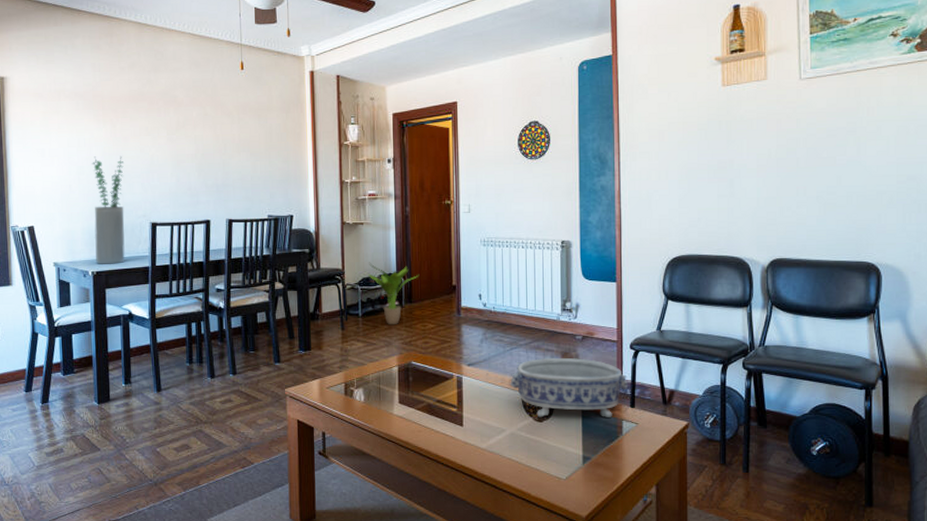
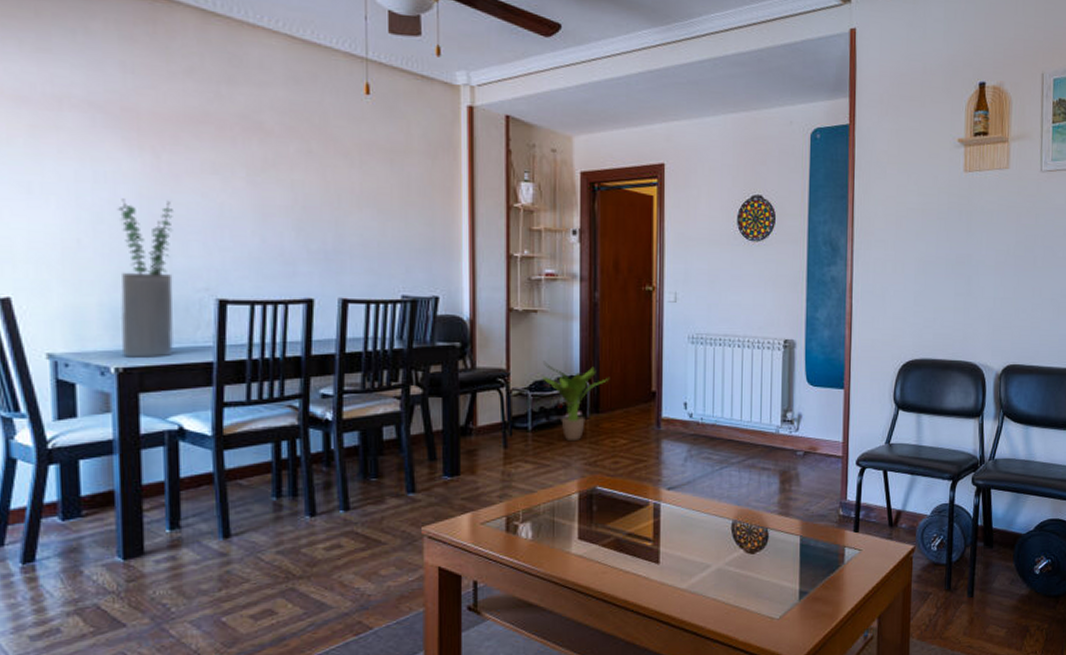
decorative bowl: present [510,358,629,419] -> none [718,477,853,549]

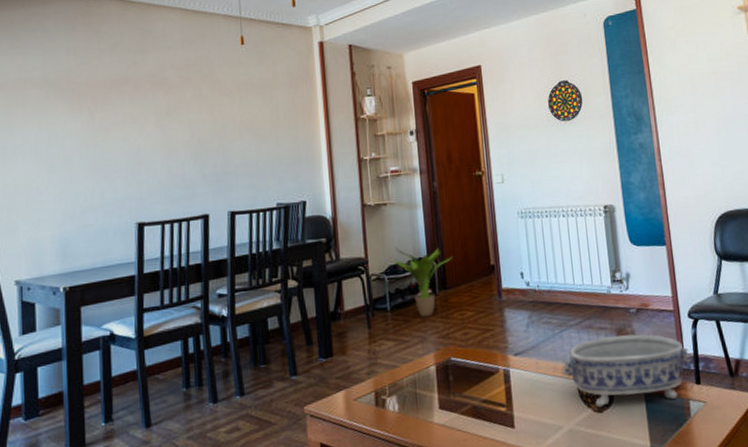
vase: present [118,198,173,359] -> none [65,148,105,279]
decorative bowl: none [718,477,853,549] -> present [563,334,692,408]

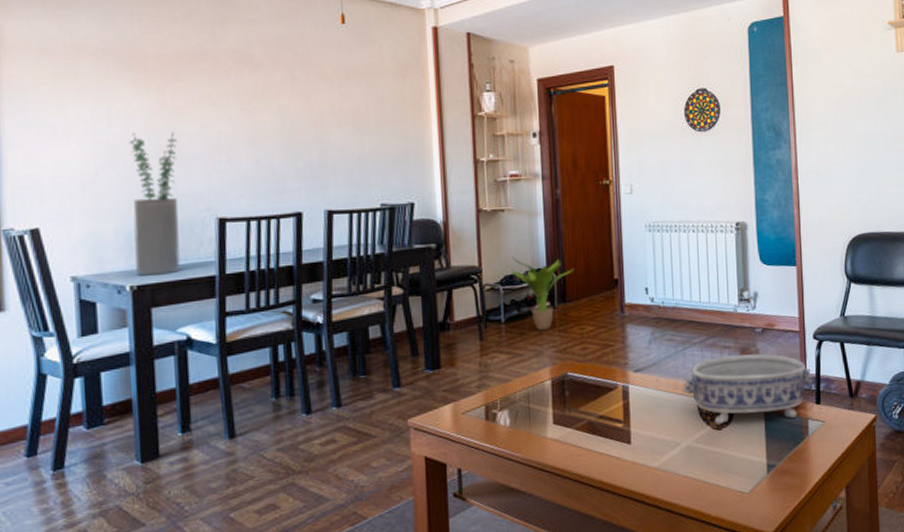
vase: none [65,148,105,279] -> present [129,132,180,277]

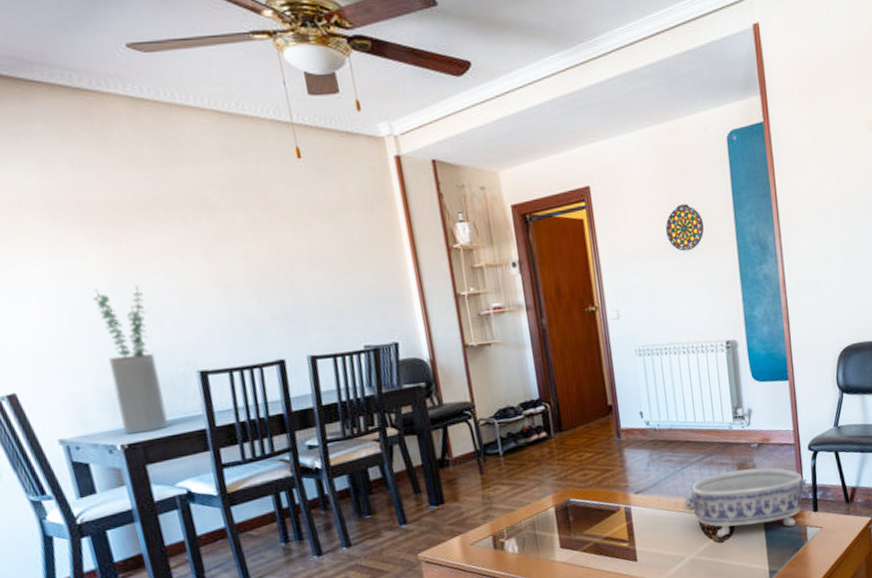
potted plant: present [512,256,575,331] -> none [504,389,568,461]

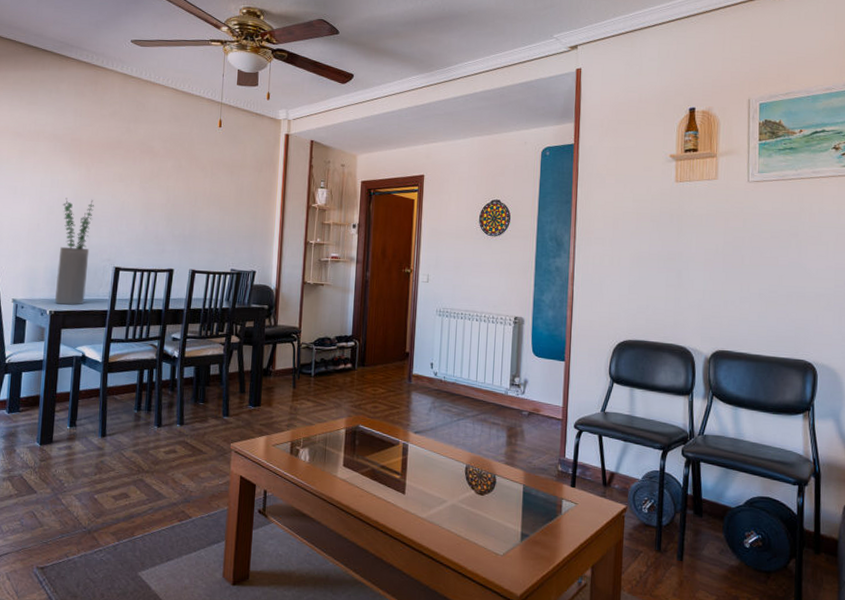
decorative bowl: present [684,467,810,538] -> none [454,431,571,497]

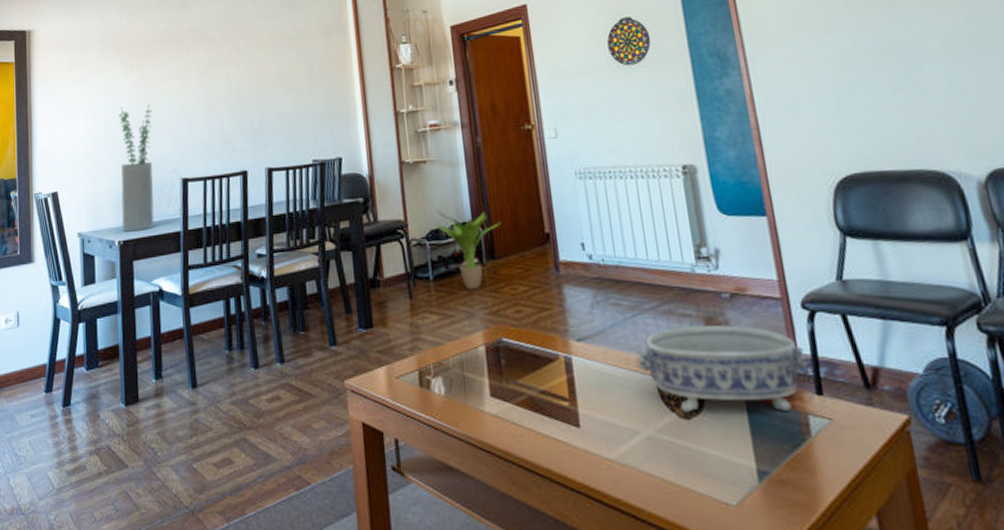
potted plant: none [324,323,374,388] -> present [437,209,502,291]
decorative bowl: none [454,431,571,497] -> present [637,325,809,413]

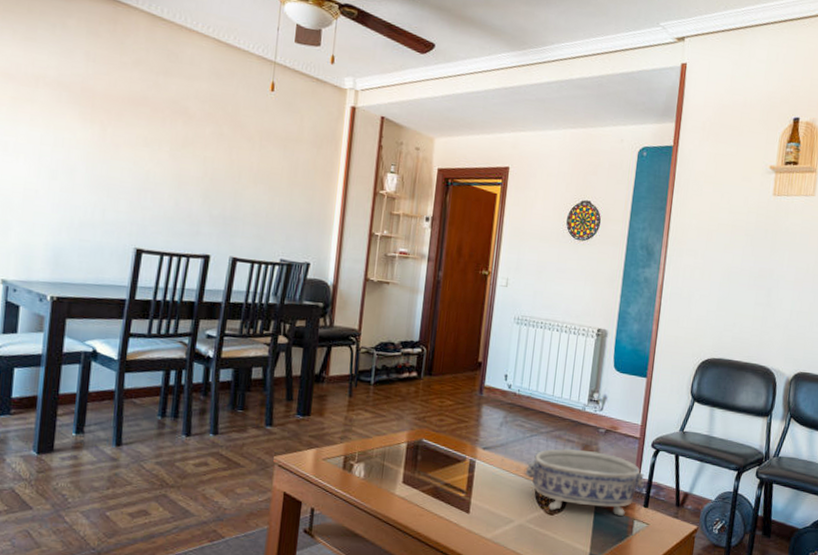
vase: present [118,104,154,233] -> none [57,160,110,292]
potted plant: present [437,209,502,291] -> none [387,326,444,398]

